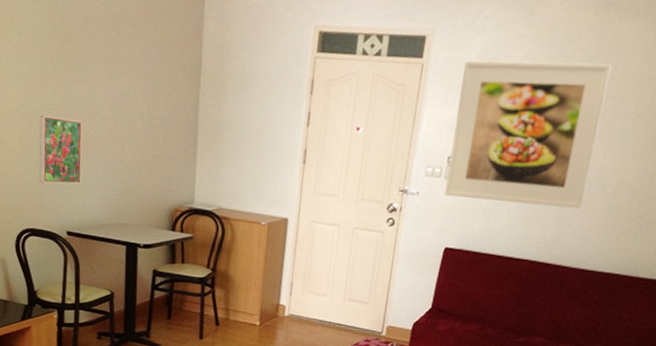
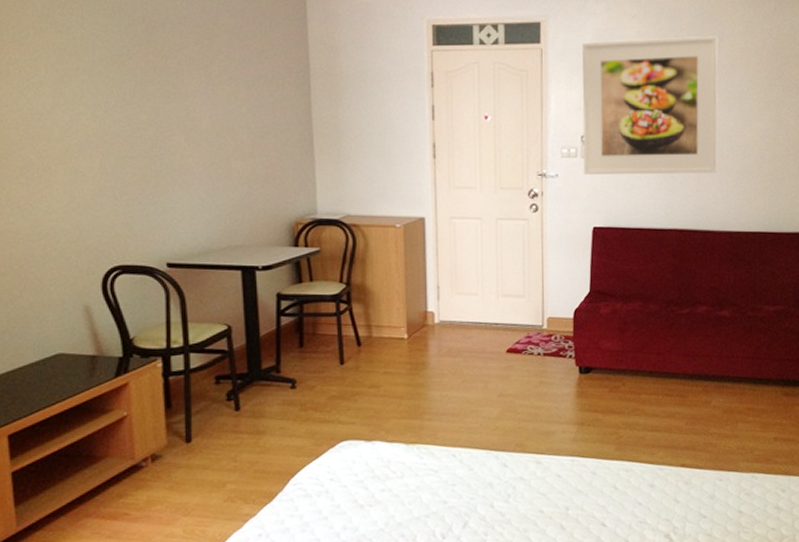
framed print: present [39,116,83,184] -> none [123,137,180,211]

